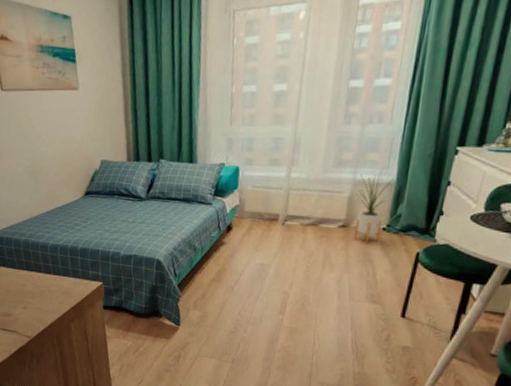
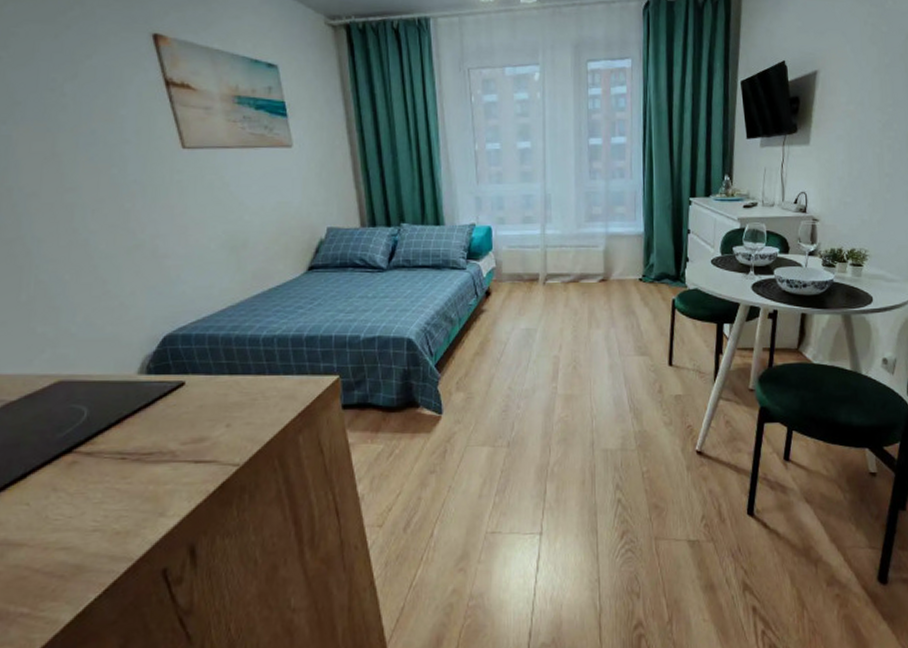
house plant: present [354,168,397,244] -> none [610,221,644,296]

